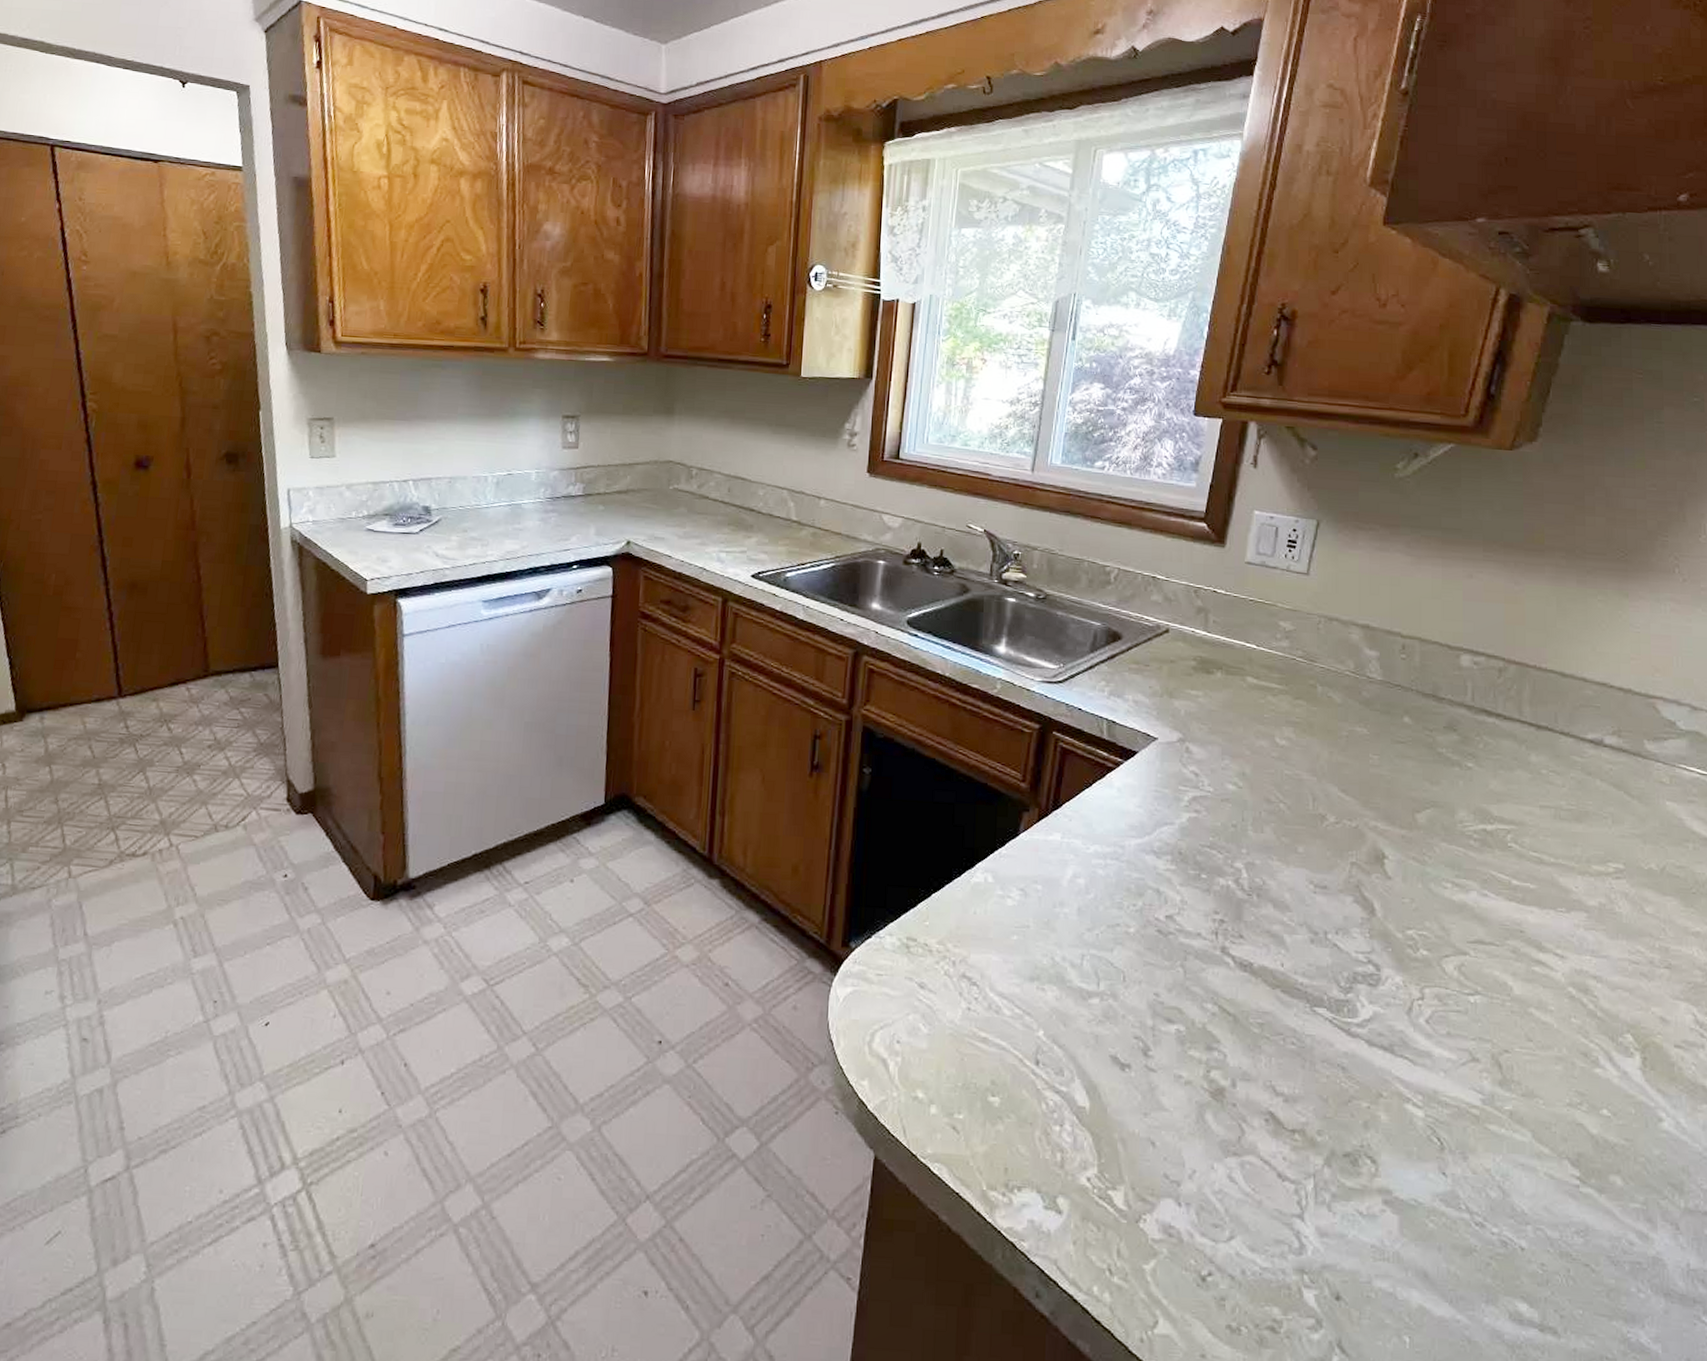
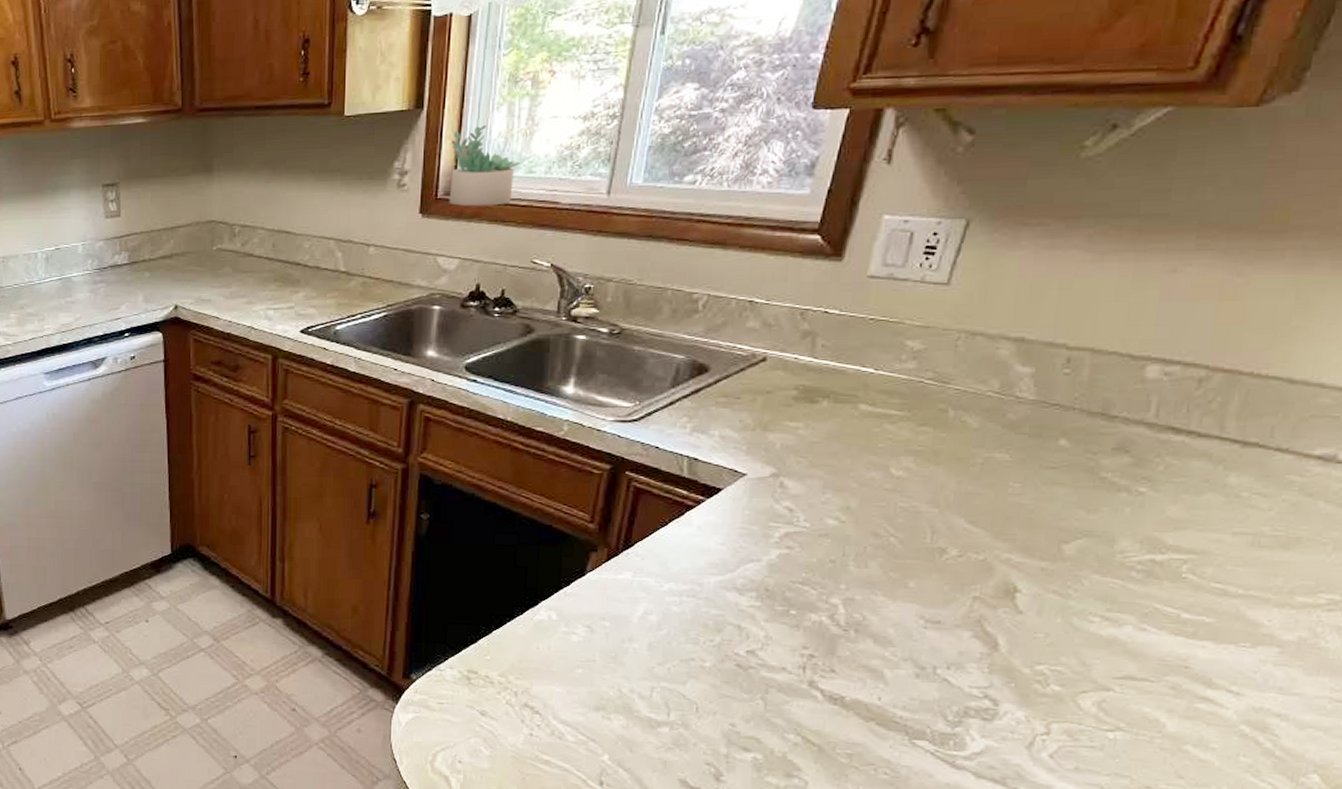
succulent plant: none [894,398,957,472] -> present [449,124,520,207]

